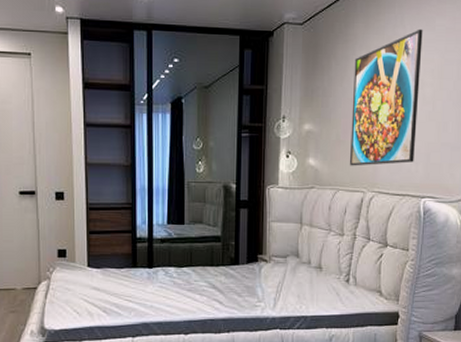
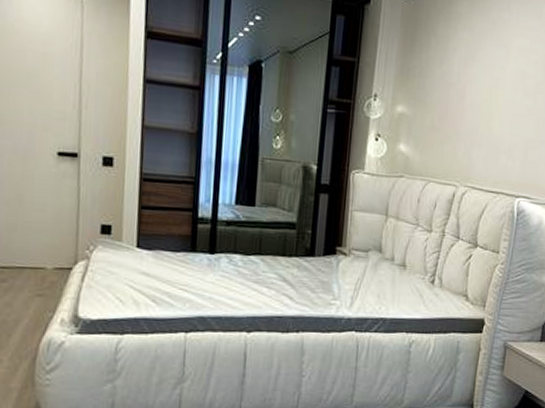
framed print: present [349,29,423,166] -> none [442,15,529,159]

